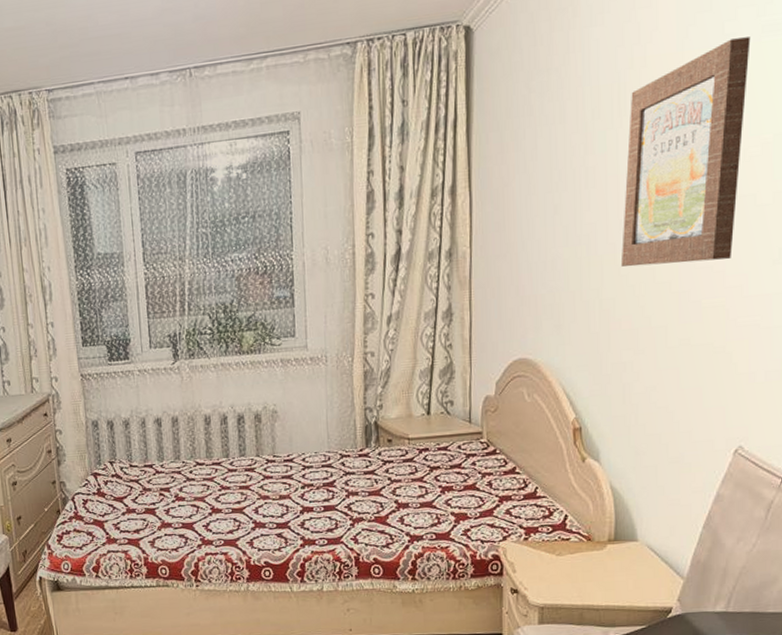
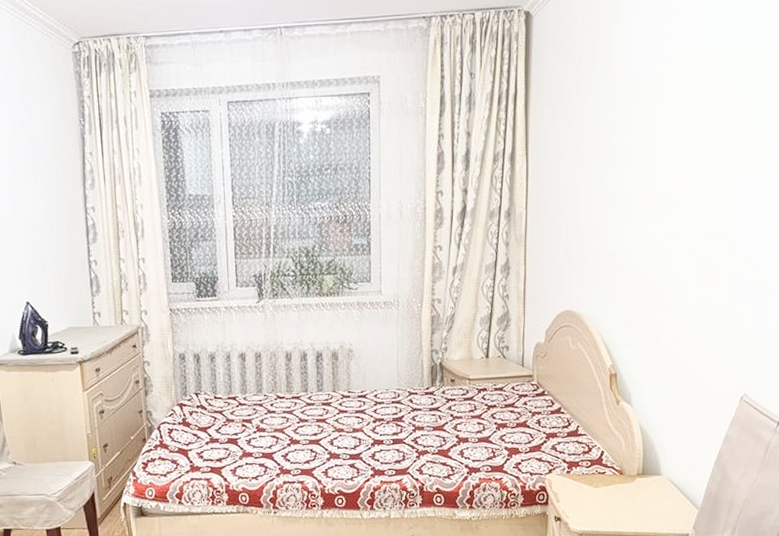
wall art: present [620,37,751,267] -> none [651,42,758,234]

